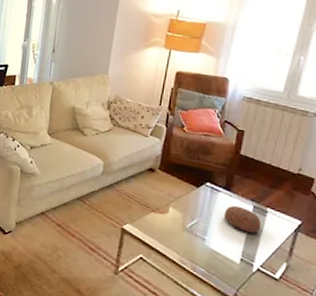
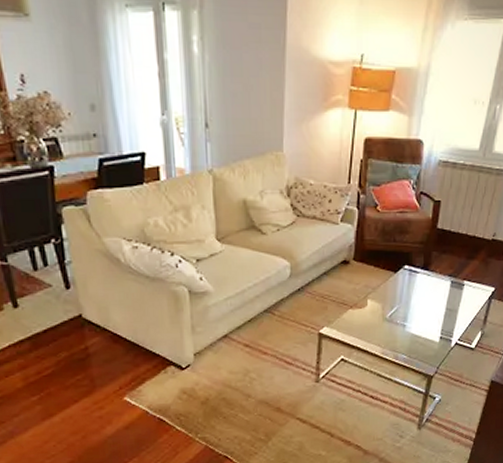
decorative bowl: present [223,205,262,234] -> none [423,284,459,310]

